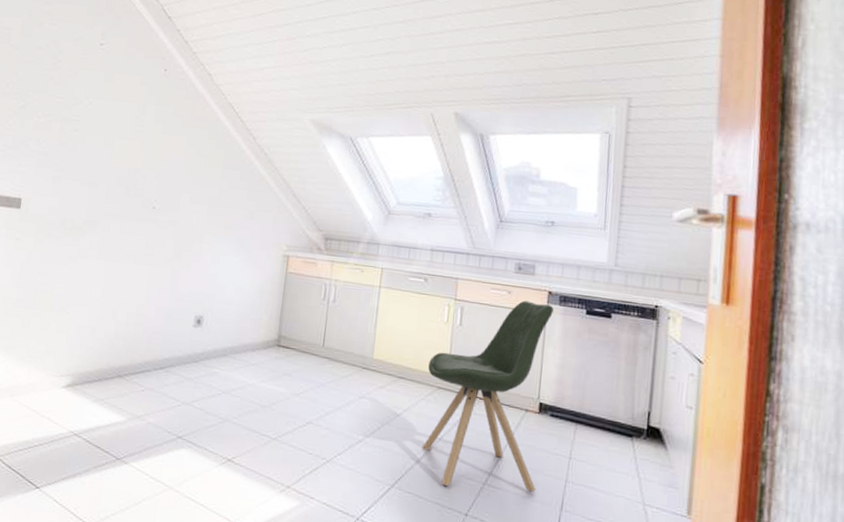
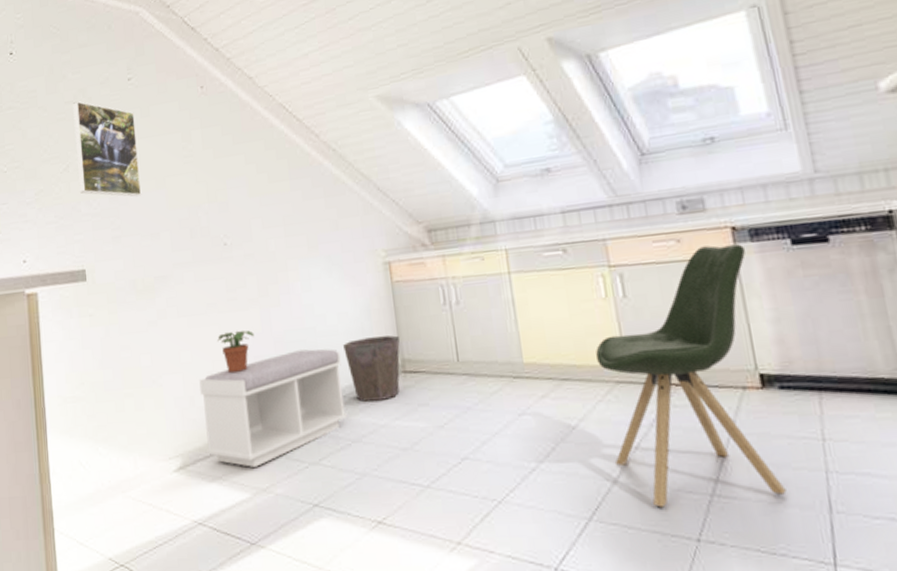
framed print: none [32,49,99,148] -> present [72,101,142,197]
bench: none [95,309,230,397] -> present [199,349,348,467]
potted plant: none [128,281,161,317] -> present [217,330,254,374]
waste bin: none [233,311,281,365] -> present [343,335,400,402]

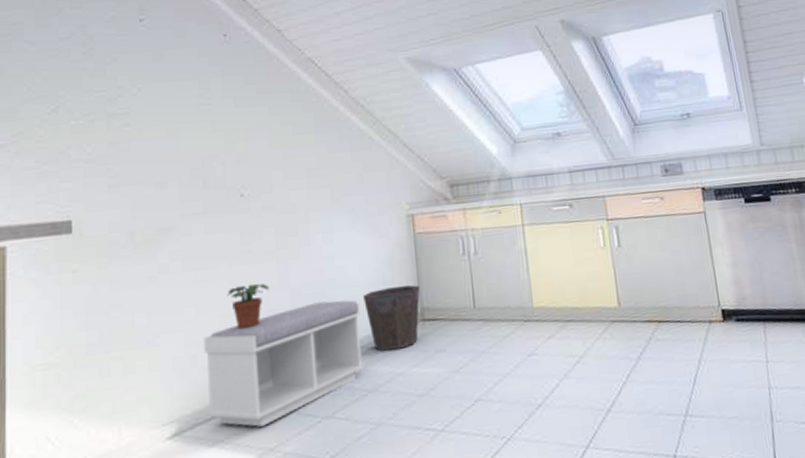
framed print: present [72,101,142,197] -> none [69,38,148,144]
chair: present [596,244,787,508] -> none [595,202,741,431]

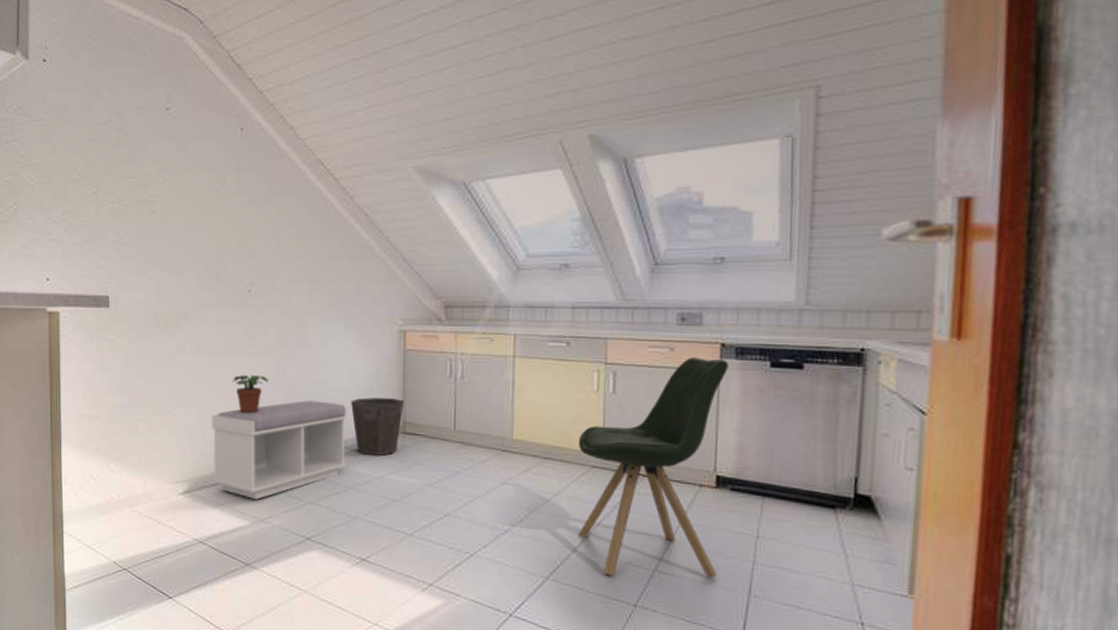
chair: none [595,202,741,431] -> present [578,357,728,577]

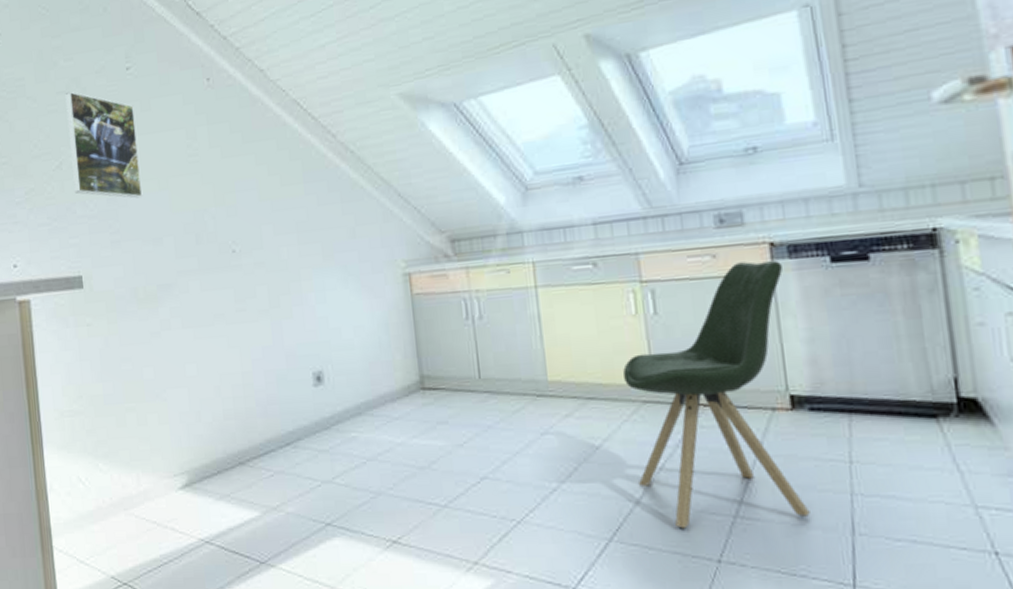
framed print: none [107,123,171,232] -> present [65,91,143,199]
bench: present [212,400,347,499] -> none [206,363,363,485]
potted plant: present [233,374,268,414] -> none [225,343,265,388]
waste bin: present [351,397,404,456] -> none [359,350,419,419]

